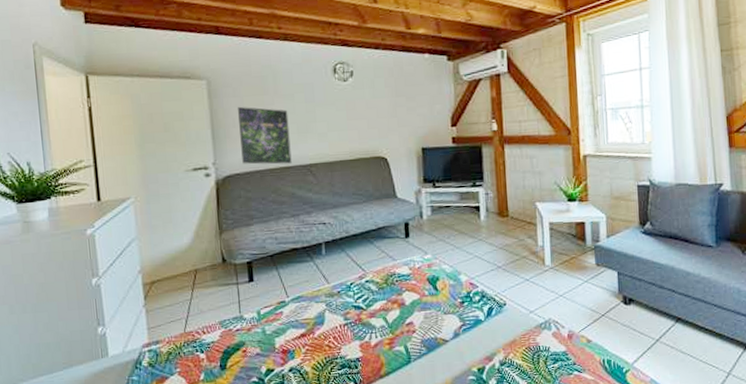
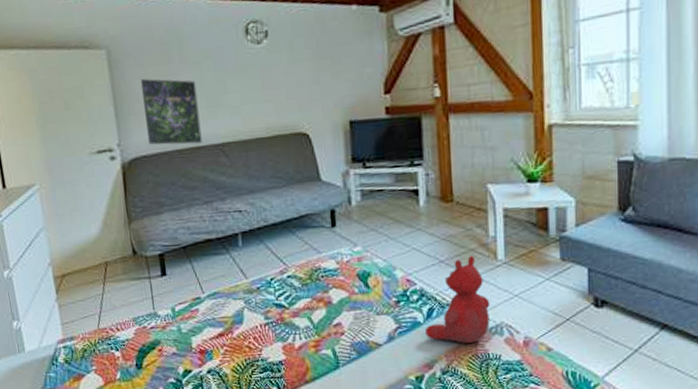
stuffed bear: none [486,262,540,339] -> present [425,256,490,344]

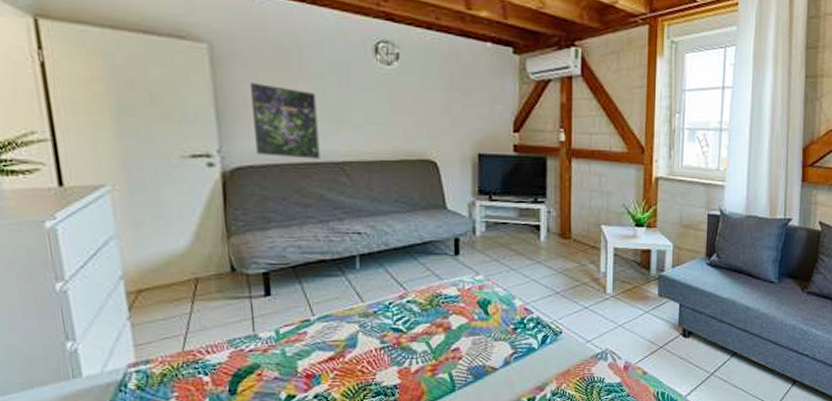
stuffed bear: present [425,256,490,344] -> none [539,289,598,369]

